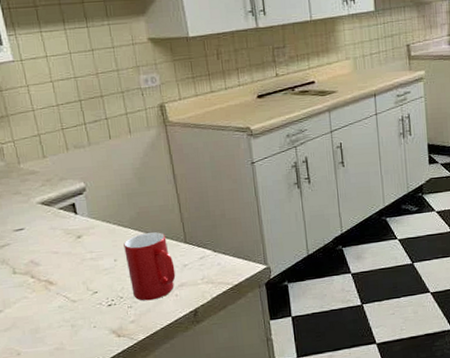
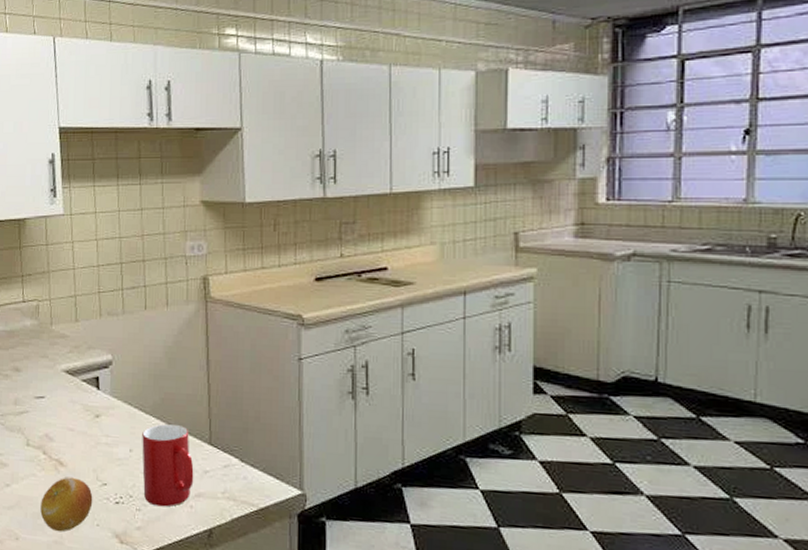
fruit: none [36,292,87,340] -> present [40,477,93,532]

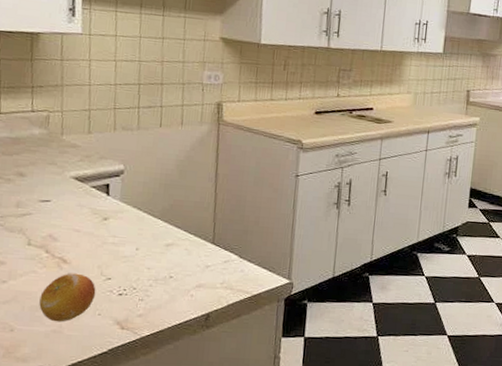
cup: present [142,424,194,507] -> none [147,226,197,297]

